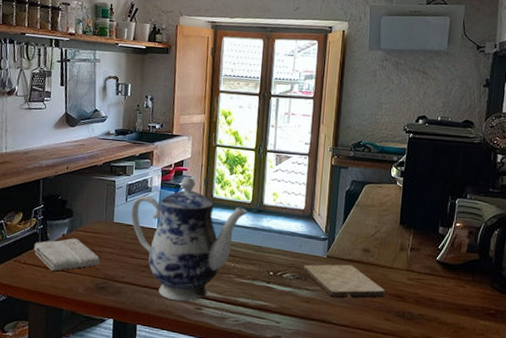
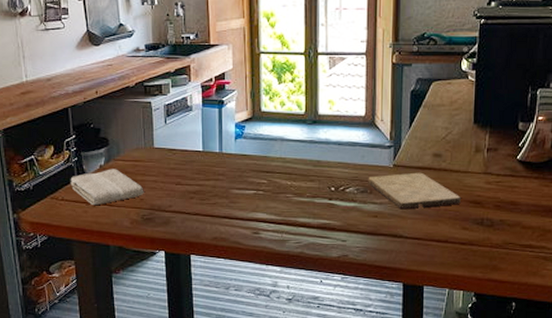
teapot: present [130,176,248,302] -> none [171,90,301,227]

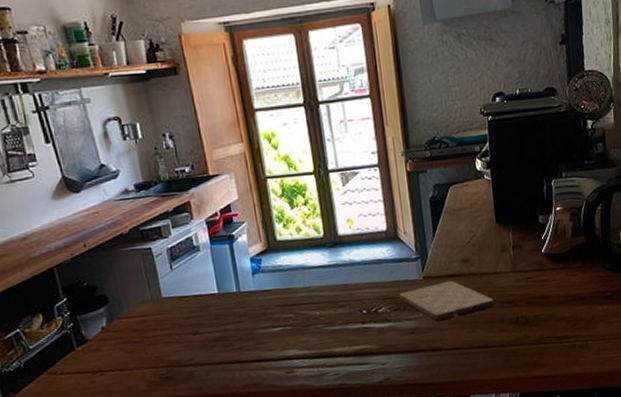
washcloth: present [70,169,144,206] -> none [68,328,159,374]

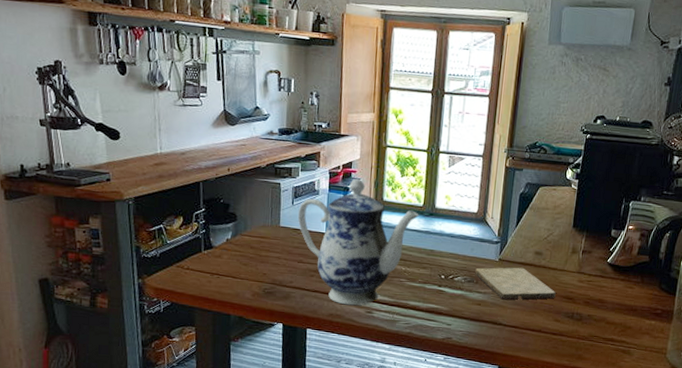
teapot: none [179,221,322,371] -> present [297,178,419,306]

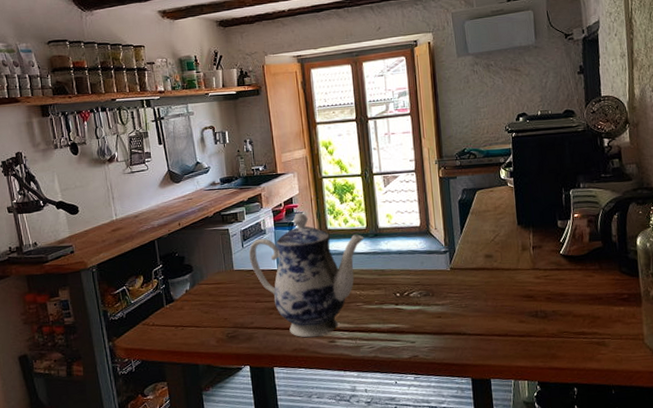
cutting board: present [475,267,556,300] -> none [429,273,515,309]

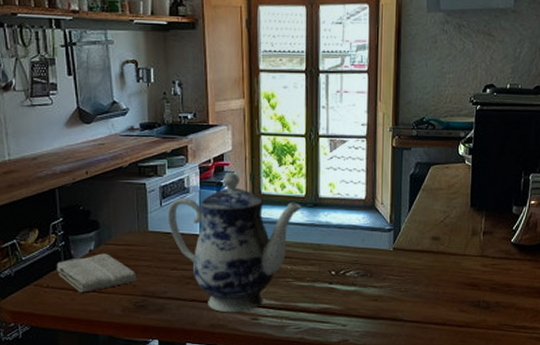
washcloth: none [159,292,227,328] -> present [56,253,137,293]

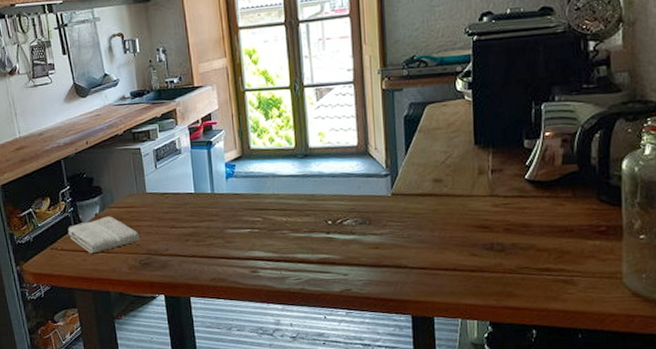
teapot: present [167,171,302,313] -> none [162,129,292,267]

